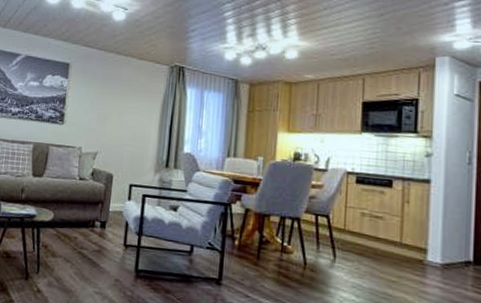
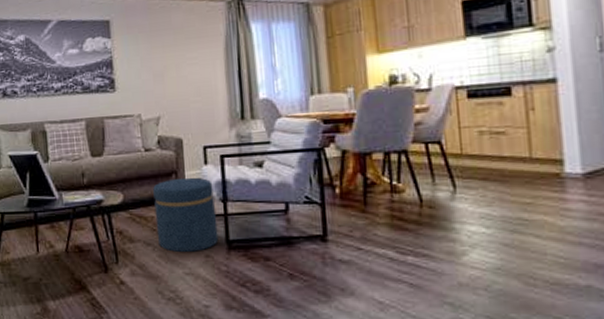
ottoman: none [76,207,132,275] -> present [153,177,219,252]

